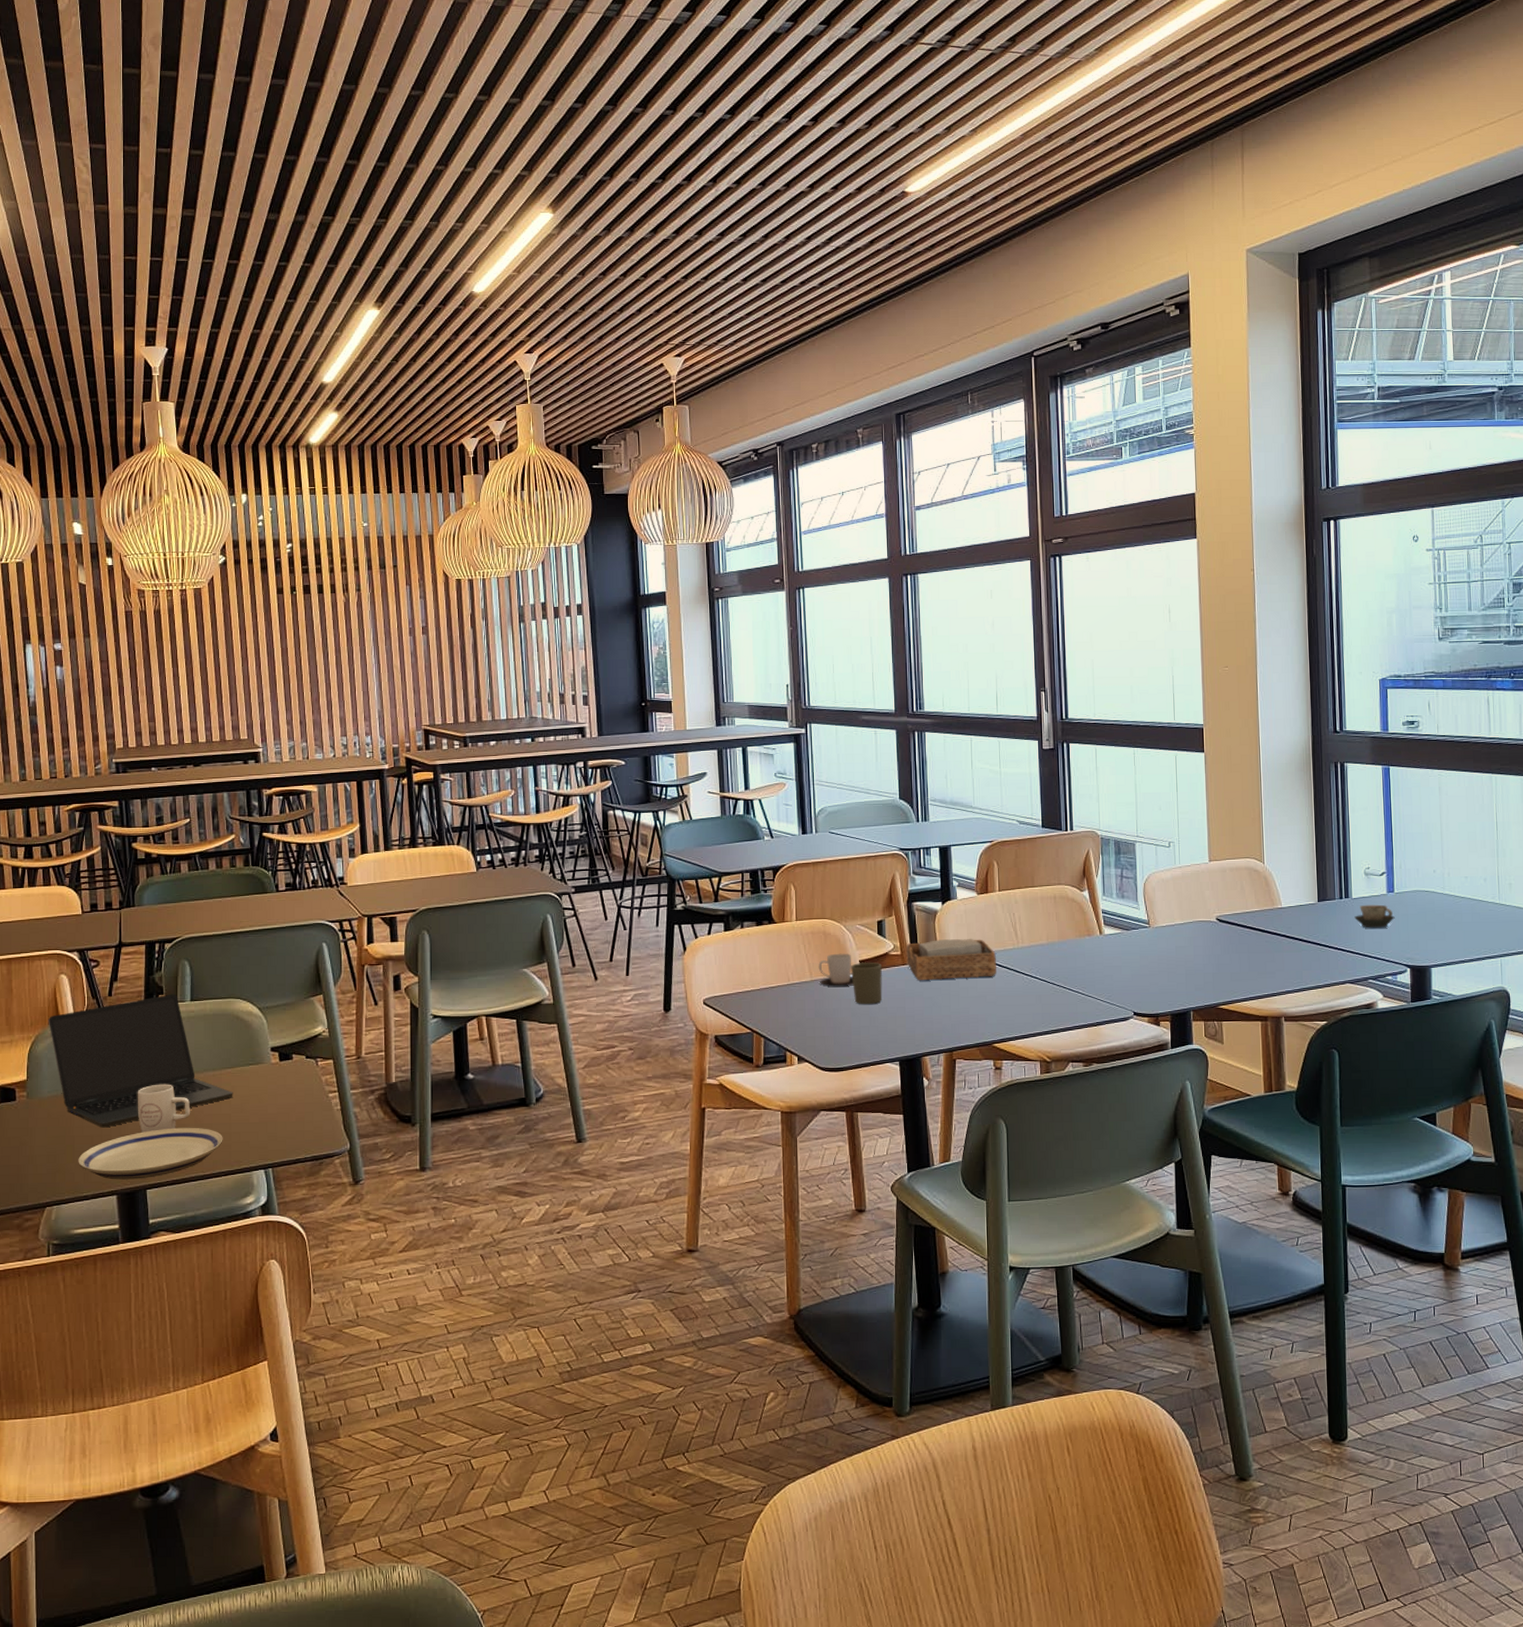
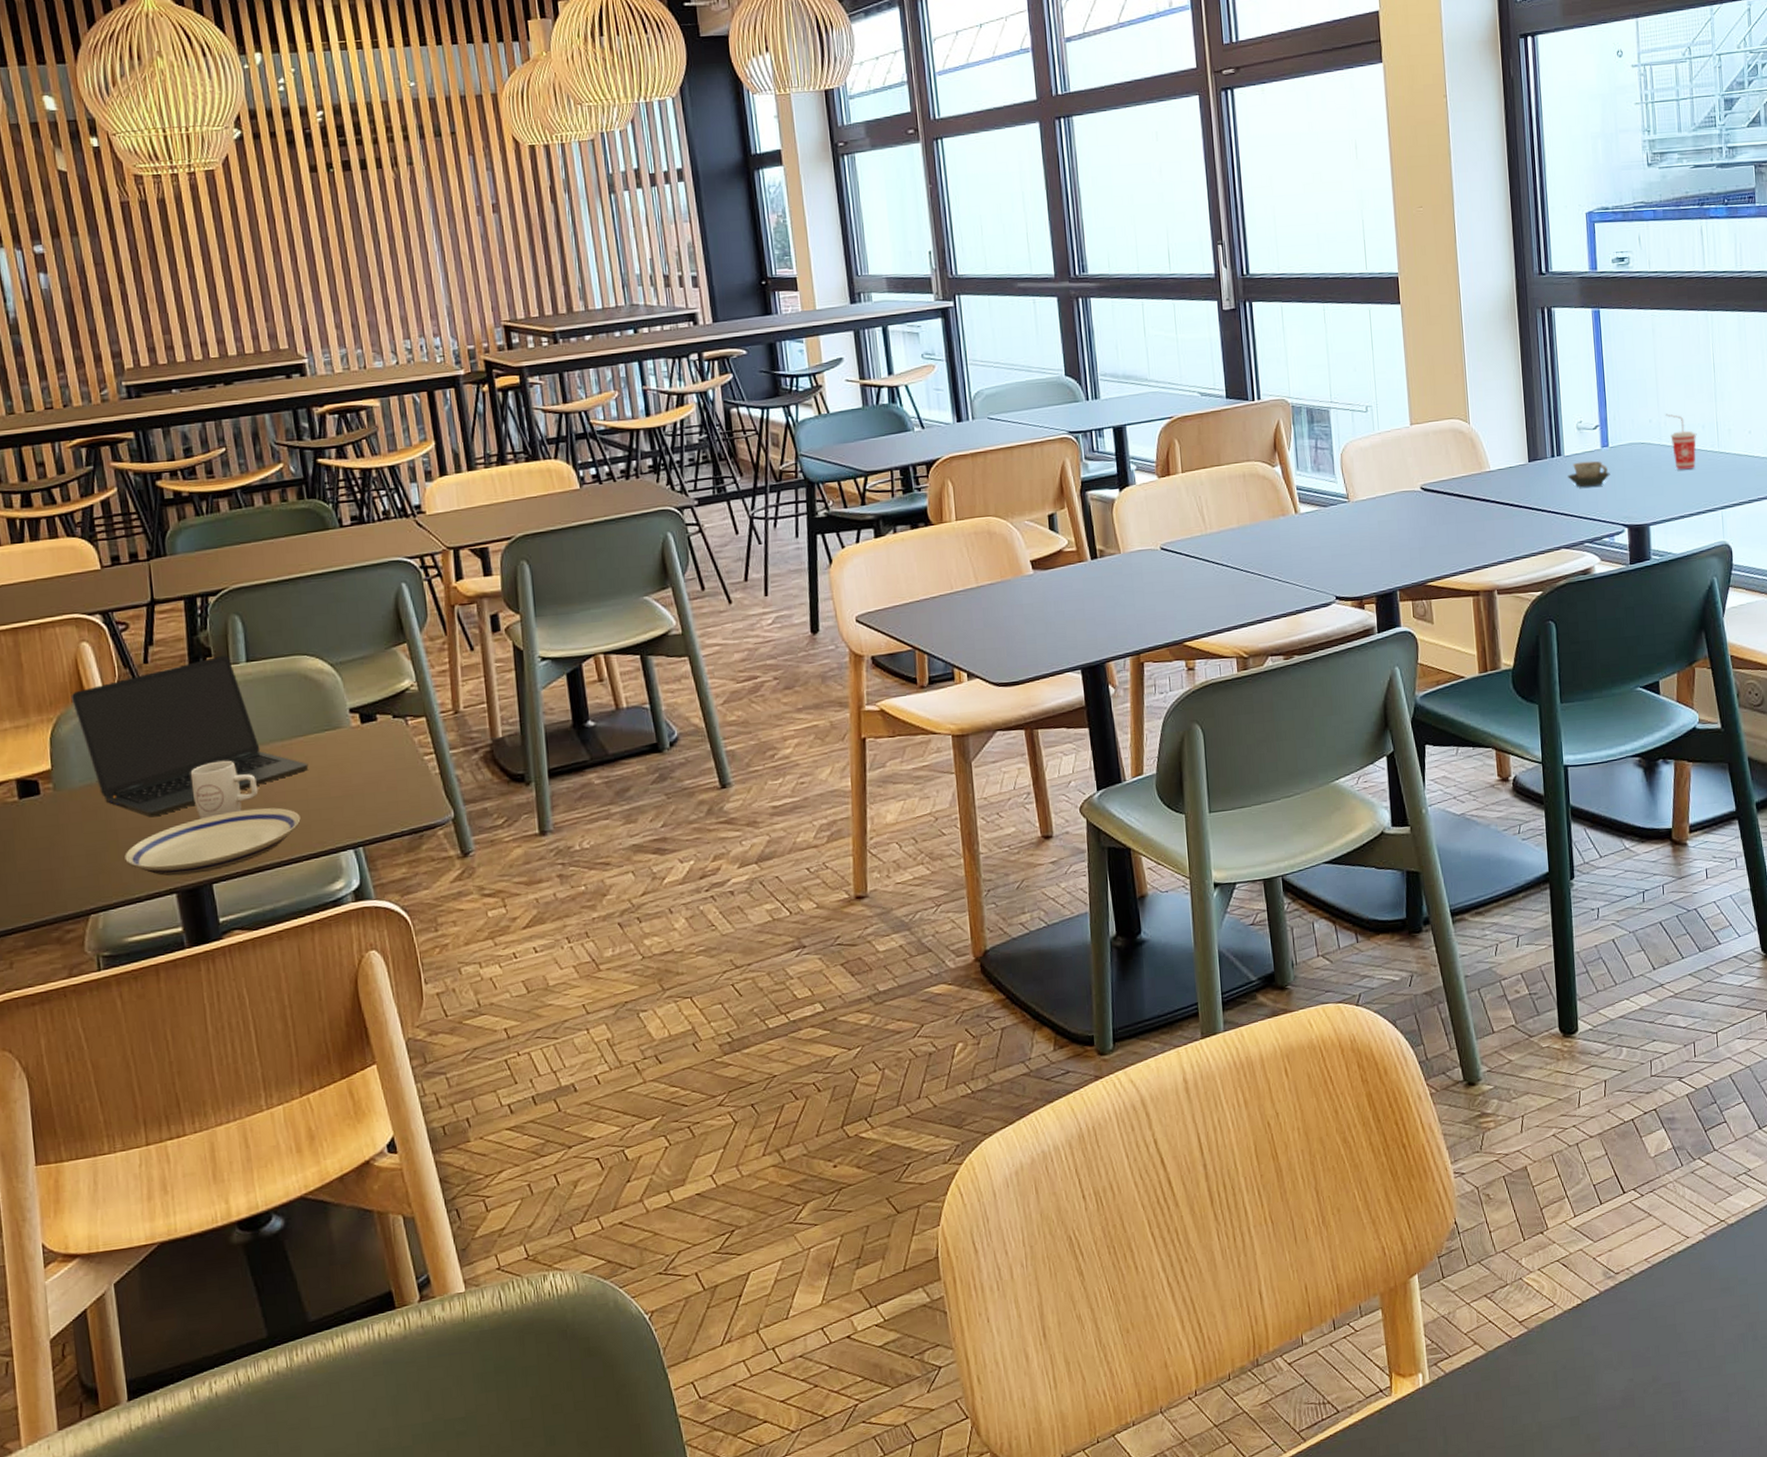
cup: present [818,953,854,986] -> none [984,553,1025,592]
mug: present [851,962,883,1004] -> none [1021,561,1059,609]
napkin holder: present [906,938,997,981] -> none [1082,527,1184,579]
beverage cup: none [1449,865,1479,918] -> present [1665,413,1697,470]

